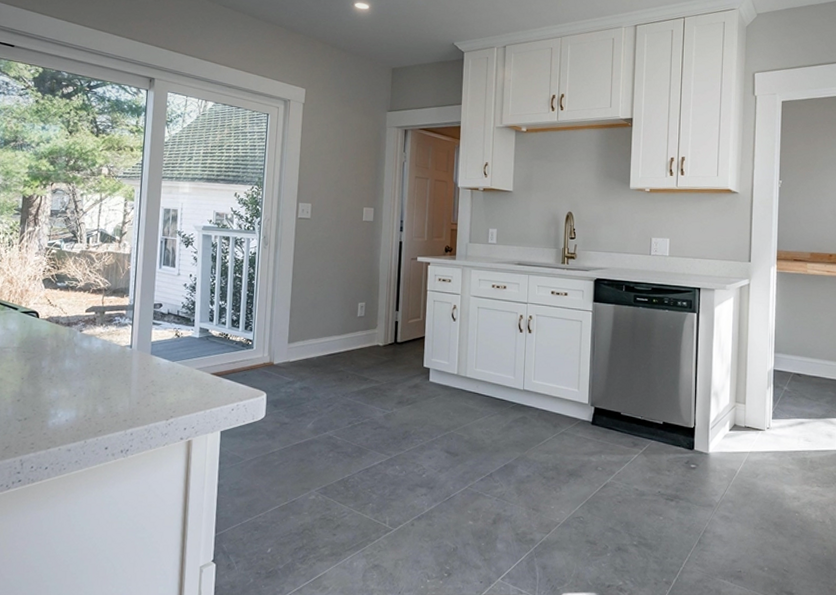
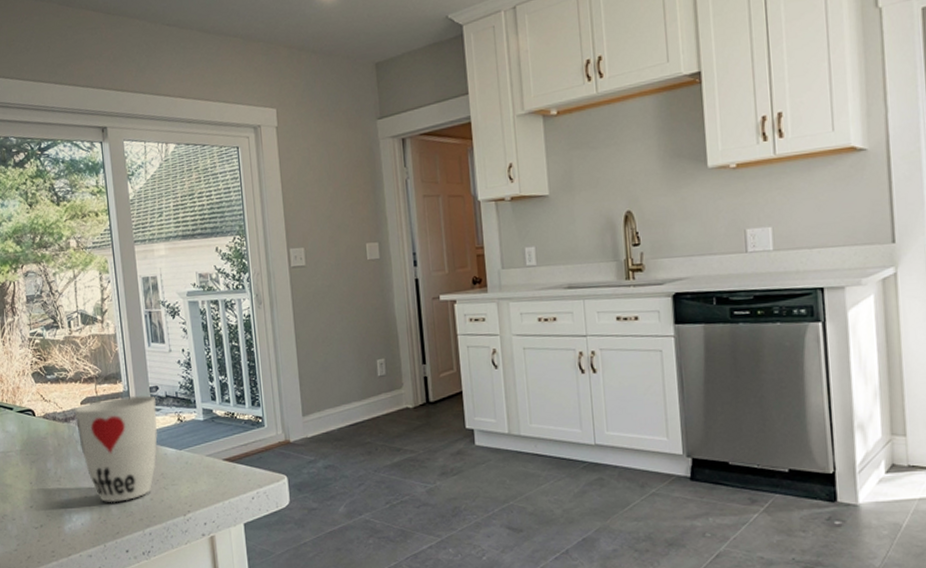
cup: none [78,309,159,403] -> present [74,395,158,502]

